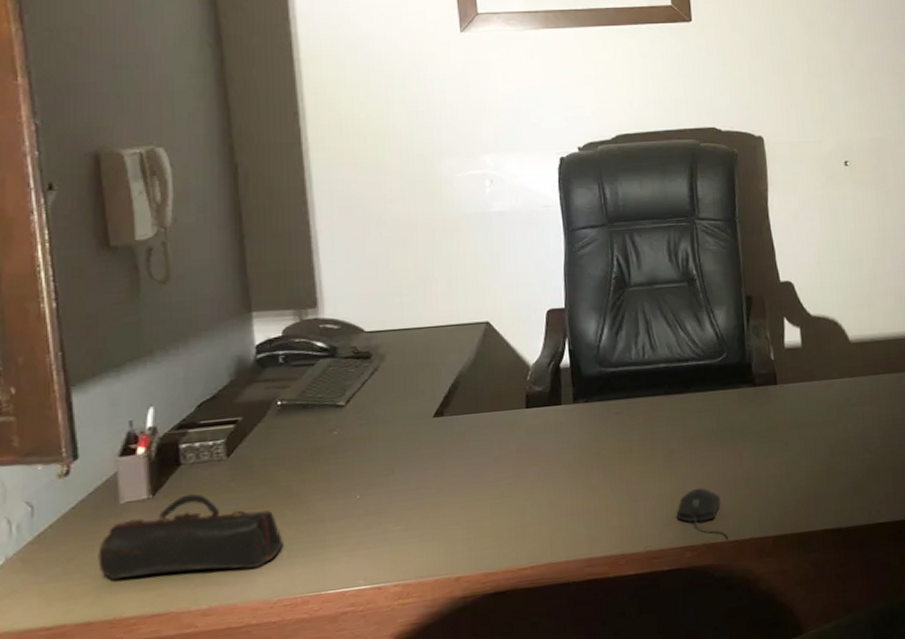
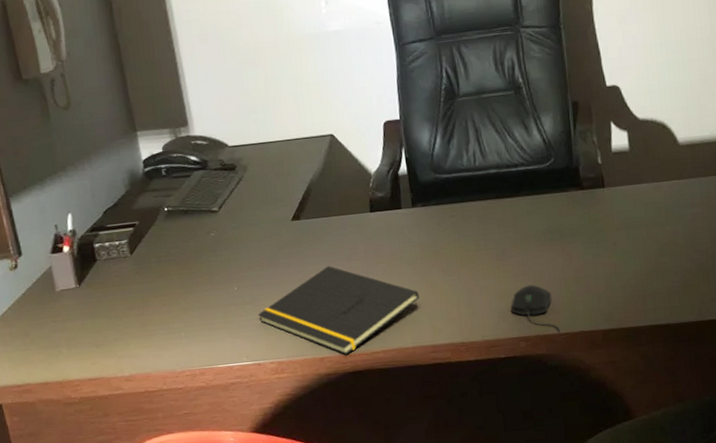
pencil case: present [98,494,283,581] -> none [45,284,181,351]
notepad: none [383,469,576,573] -> present [258,266,420,355]

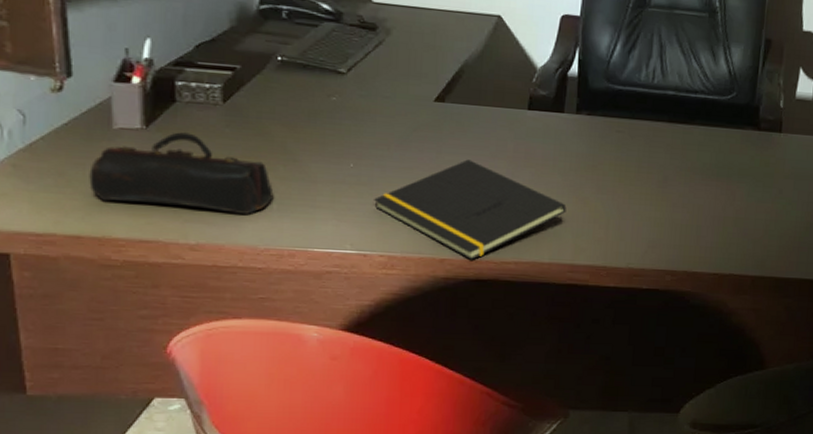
pencil case: none [45,284,181,351] -> present [89,132,274,214]
computer mouse: present [511,284,561,332] -> none [663,217,710,271]

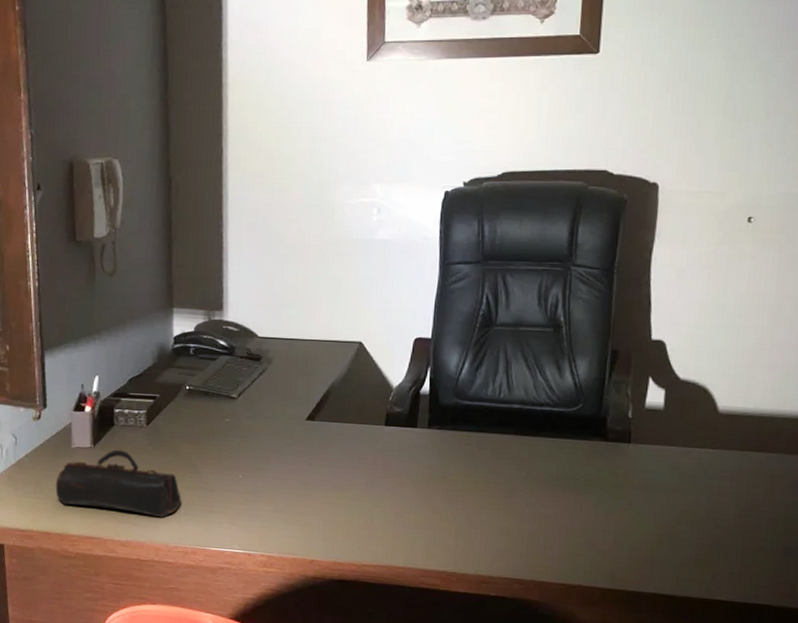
notepad: present [374,159,567,260] -> none [257,471,419,562]

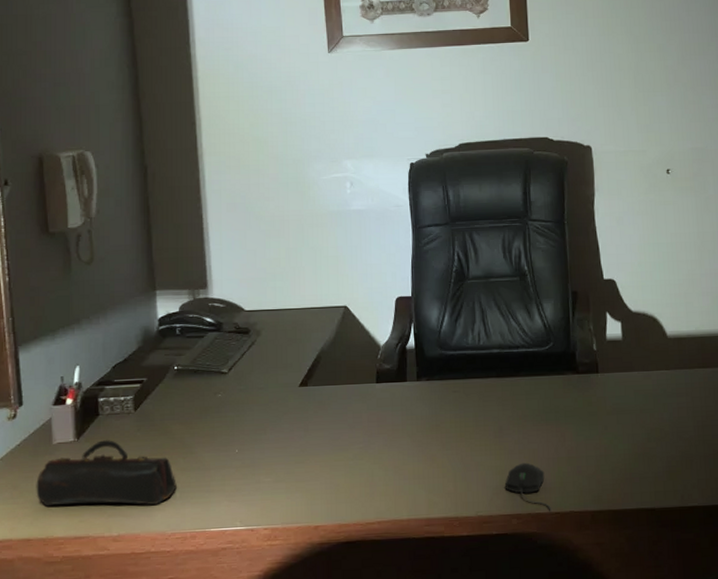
computer mouse: none [510,527,558,581] -> present [505,462,551,511]

